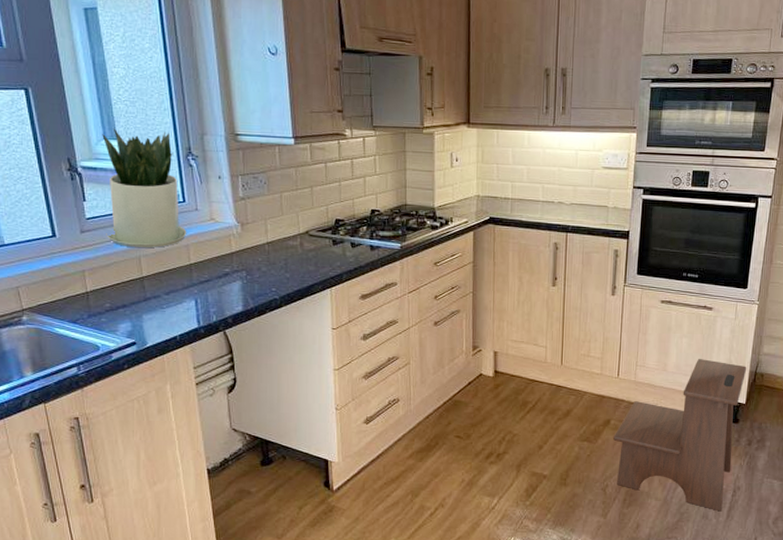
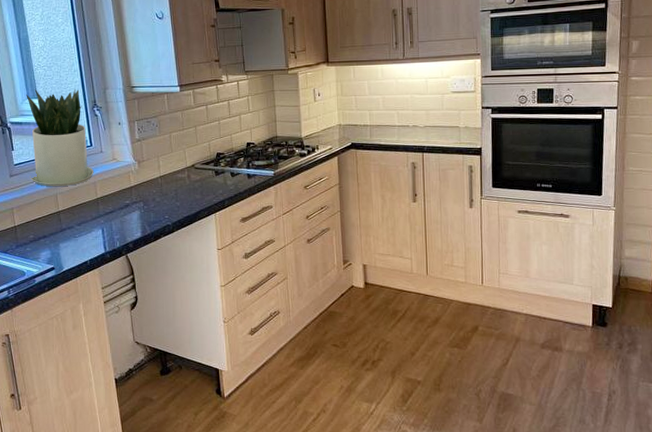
step stool: present [613,359,747,512] -> none [483,265,610,416]

